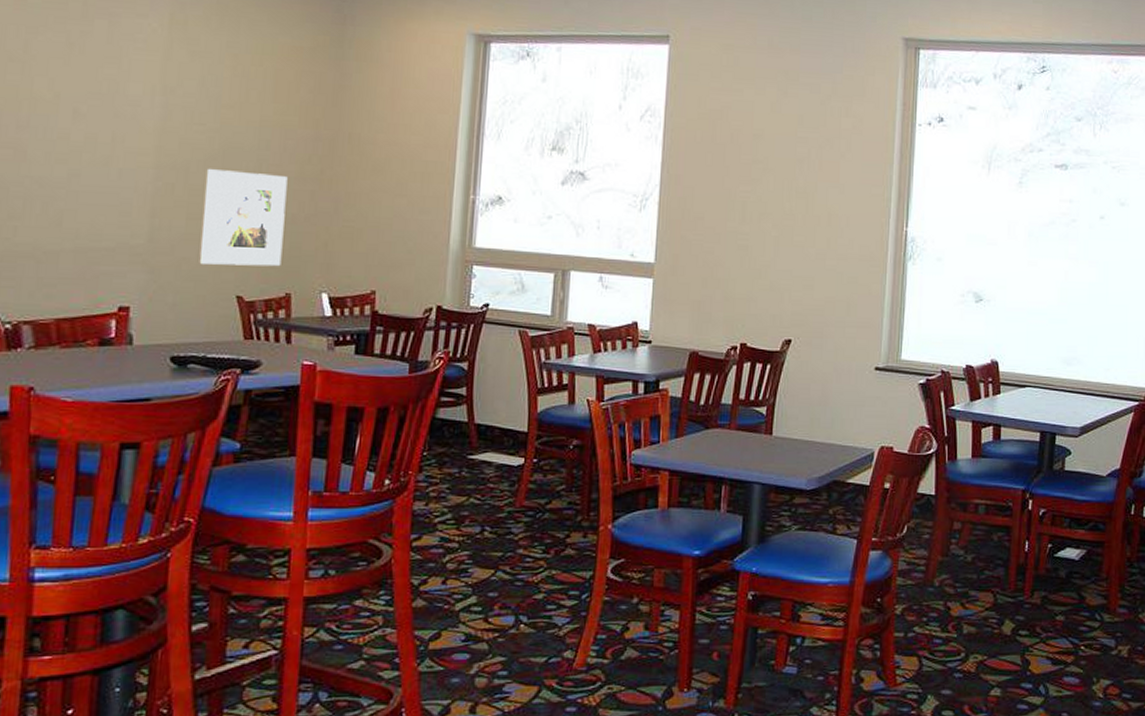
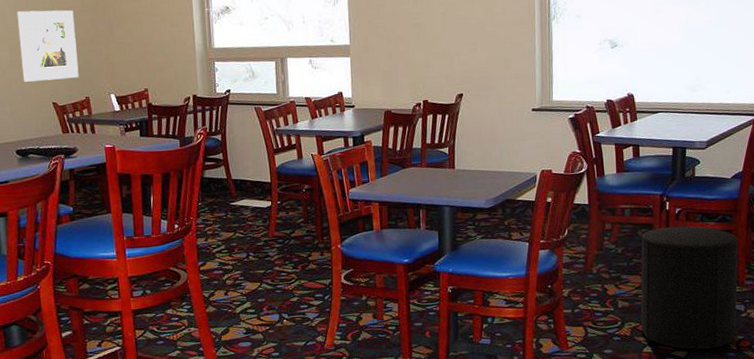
stool: none [989,533,1111,696] -> present [641,226,738,350]

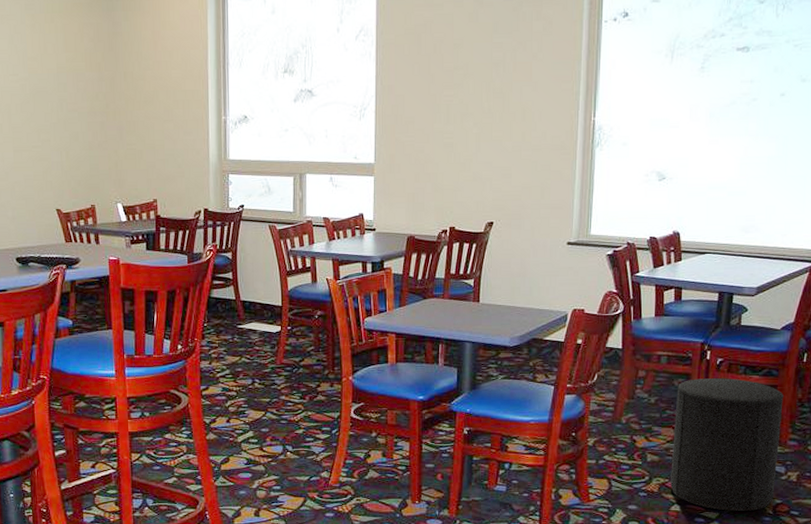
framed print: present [16,10,79,82] -> none [23,110,85,186]

